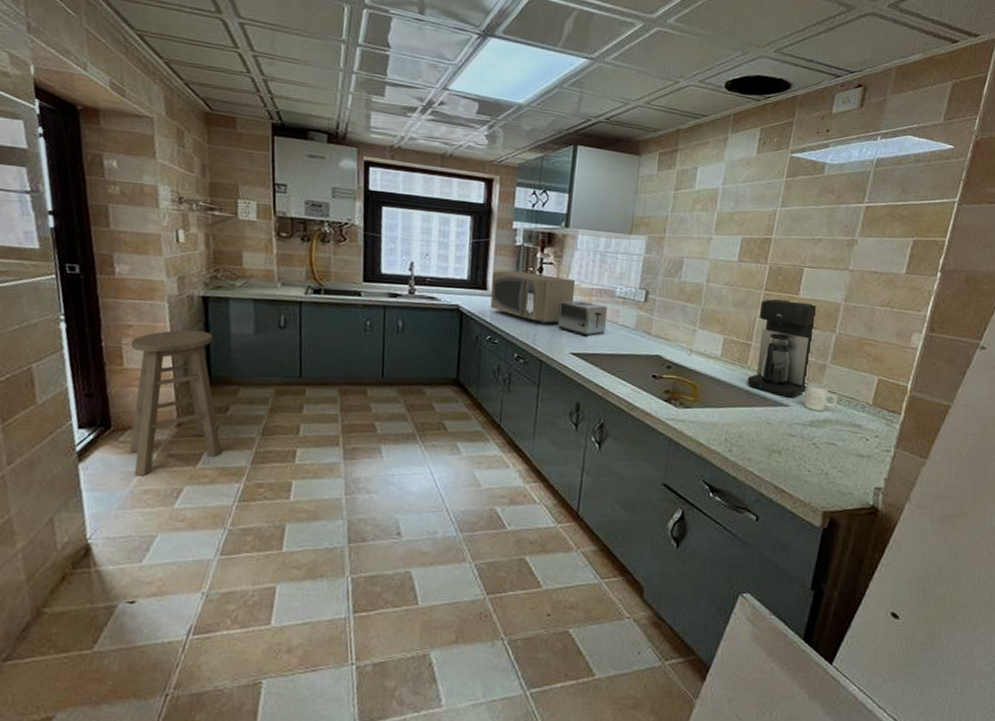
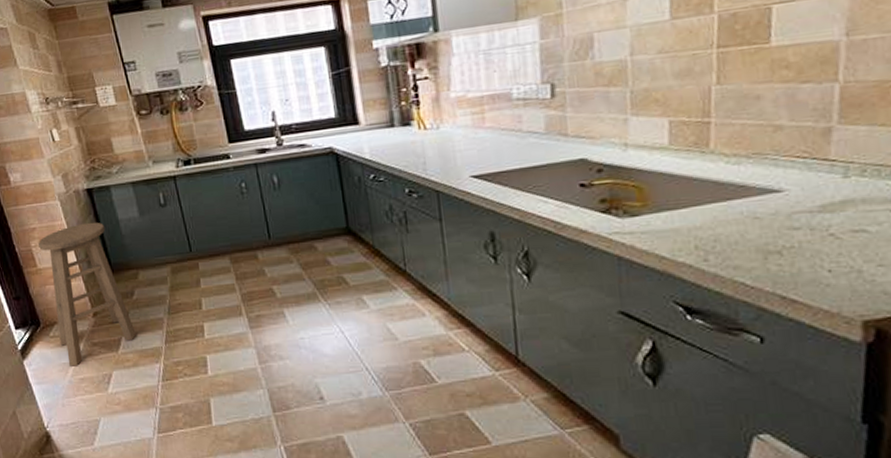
microwave: present [490,270,576,325] -> none [361,90,463,150]
toaster: present [557,300,608,337] -> none [445,112,509,154]
coffee maker: present [747,299,818,398] -> none [712,49,808,181]
mug: present [804,382,838,412] -> none [803,154,860,192]

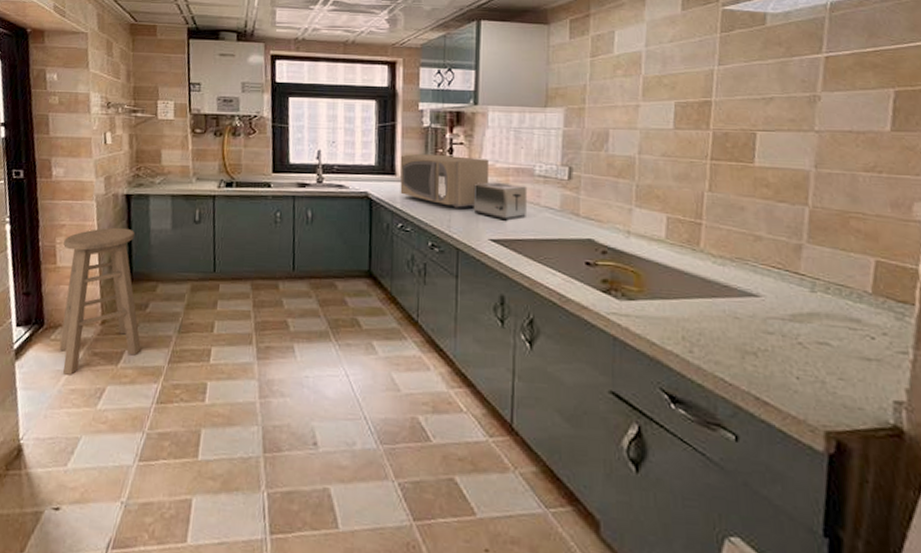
microwave: none [361,90,463,150] -> present [400,153,490,209]
toaster: none [445,112,509,154] -> present [473,181,528,221]

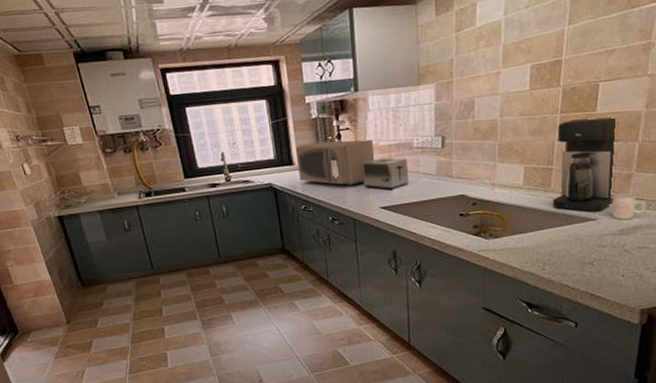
bar stool: present [59,227,142,375] -> none [13,244,107,366]
coffee maker: none [701,169,782,286] -> present [552,116,618,212]
mug: none [777,266,824,304] -> present [611,193,646,221]

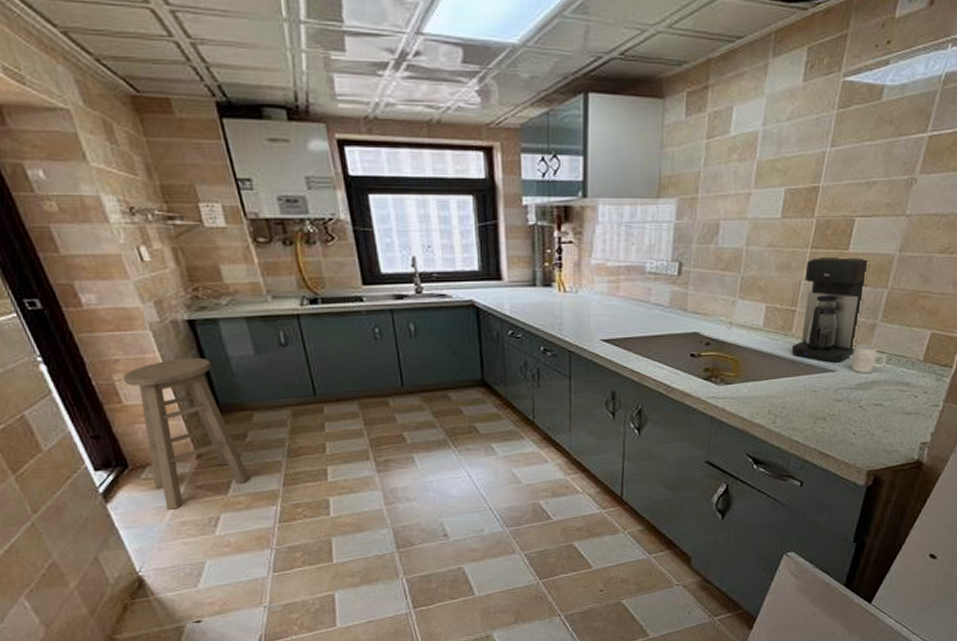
bar stool: none [13,244,107,366] -> present [122,357,251,510]
microwave: present [295,139,375,187] -> none [505,255,600,312]
toaster: present [362,158,410,190] -> none [584,282,638,320]

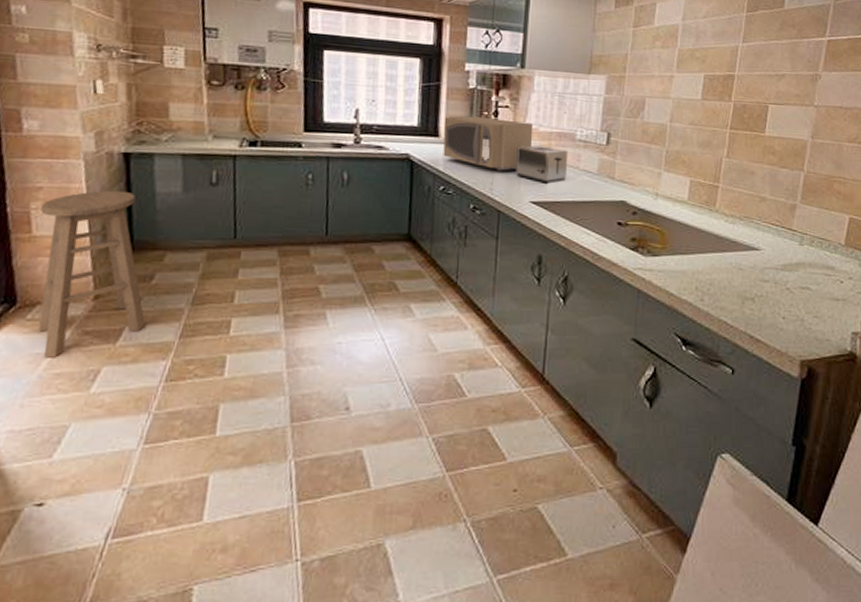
microwave: none [505,255,600,312] -> present [443,116,534,172]
toaster: none [584,282,638,320] -> present [515,145,569,184]
coffee maker: present [791,257,870,363] -> none [716,138,785,241]
mug: present [851,344,887,374] -> none [775,224,809,255]

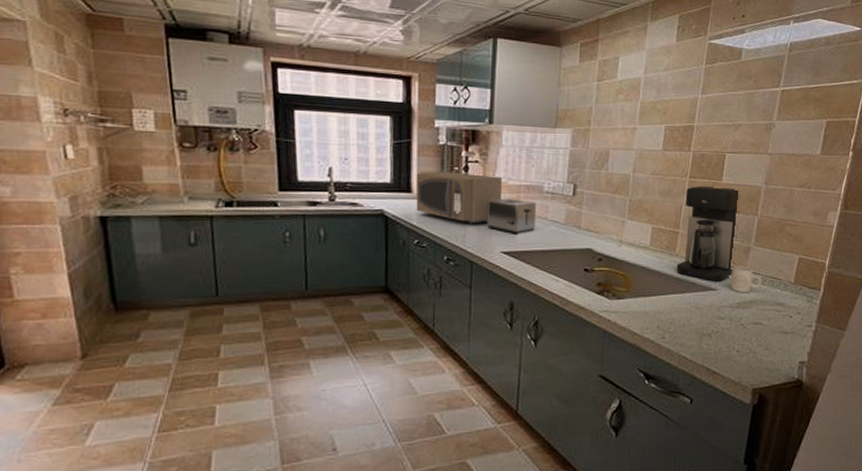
bar stool: present [38,190,147,358] -> none [19,253,136,415]
coffee maker: none [716,138,785,241] -> present [676,186,741,282]
mug: none [775,224,809,255] -> present [731,265,762,294]

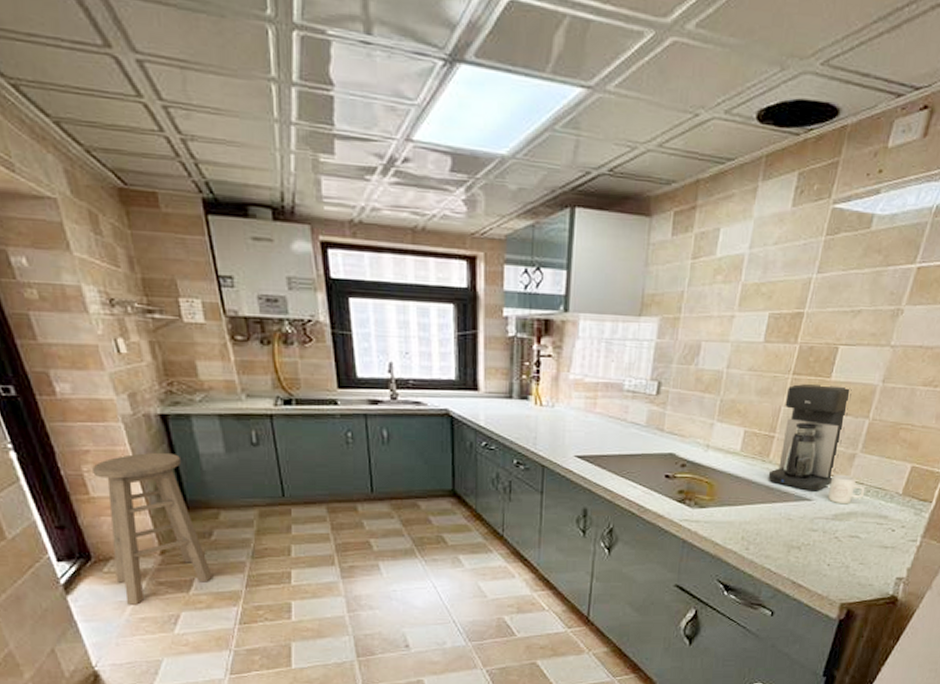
bar stool: none [19,253,136,415] -> present [91,452,214,605]
microwave: present [416,171,503,225] -> none [483,367,578,426]
toaster: present [487,198,537,234] -> none [560,397,616,437]

